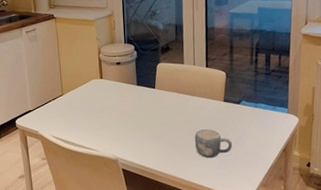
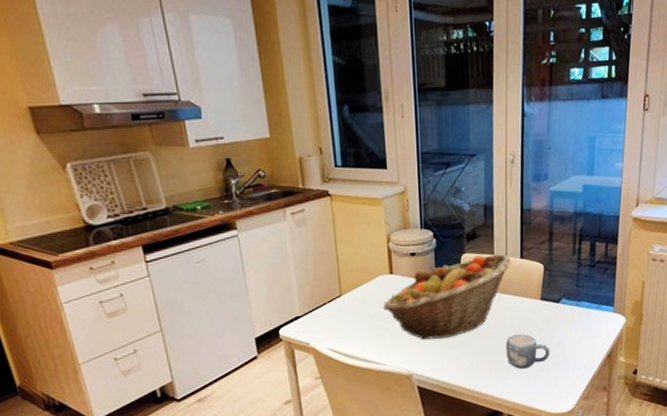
fruit basket: none [94,63,198,131] -> present [382,254,511,340]

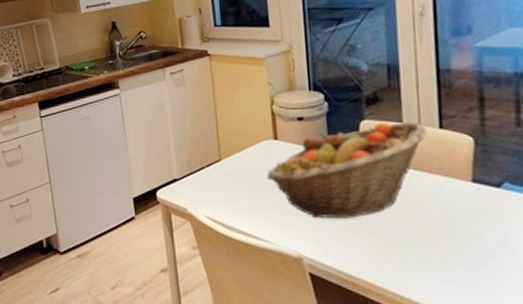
mug: present [505,334,549,370] -> none [424,223,490,270]

